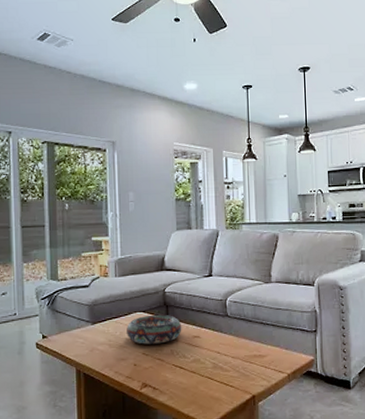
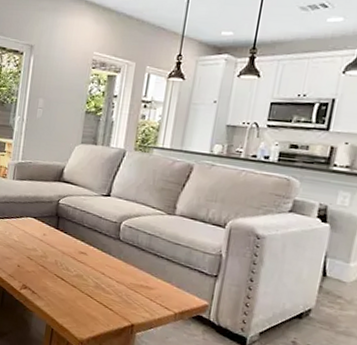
decorative bowl: present [127,314,182,345] -> none [15,222,71,252]

